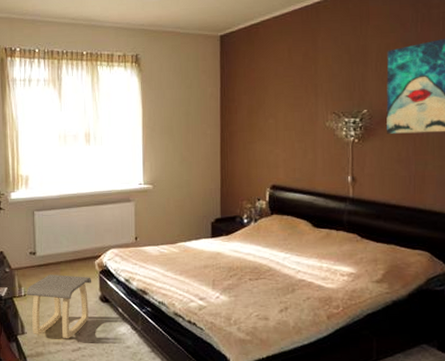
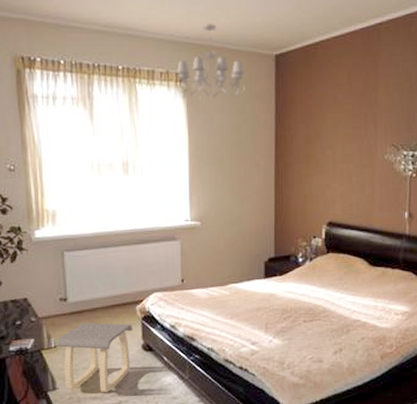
chandelier: none [133,11,193,78] -> present [177,23,246,100]

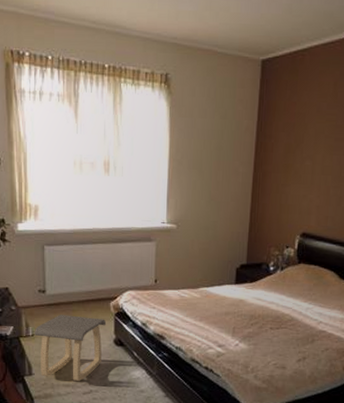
chandelier: present [177,23,246,100] -> none [161,23,230,103]

